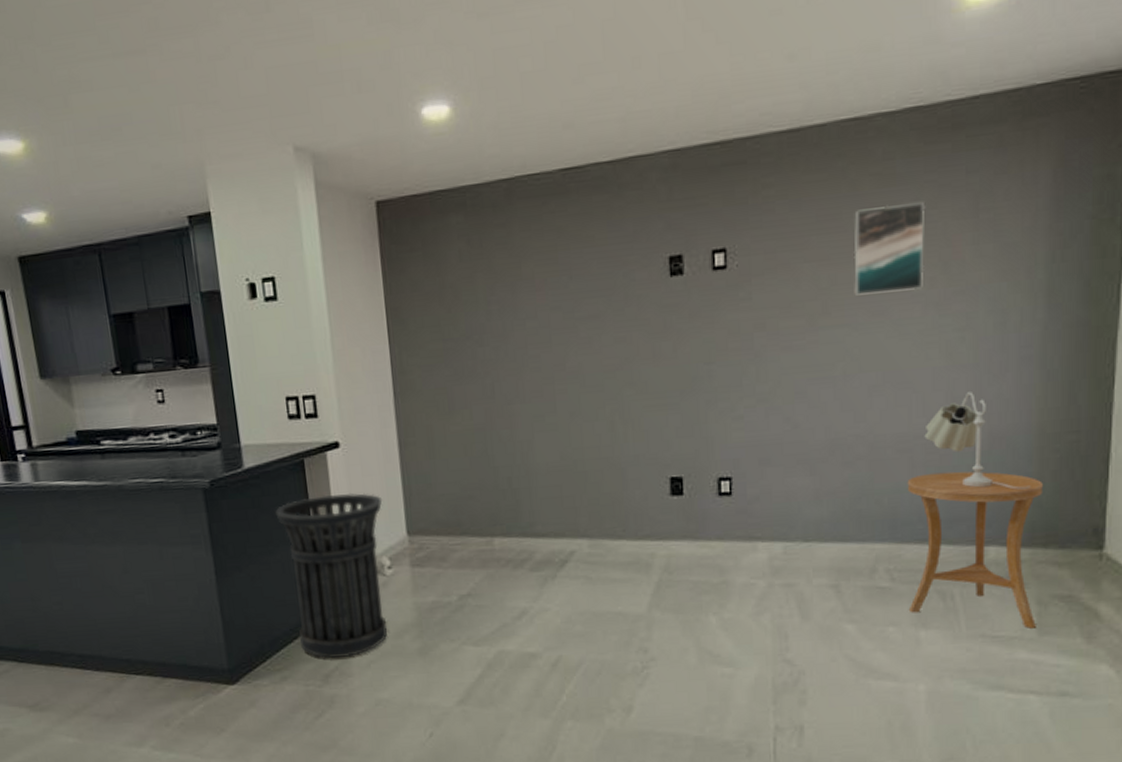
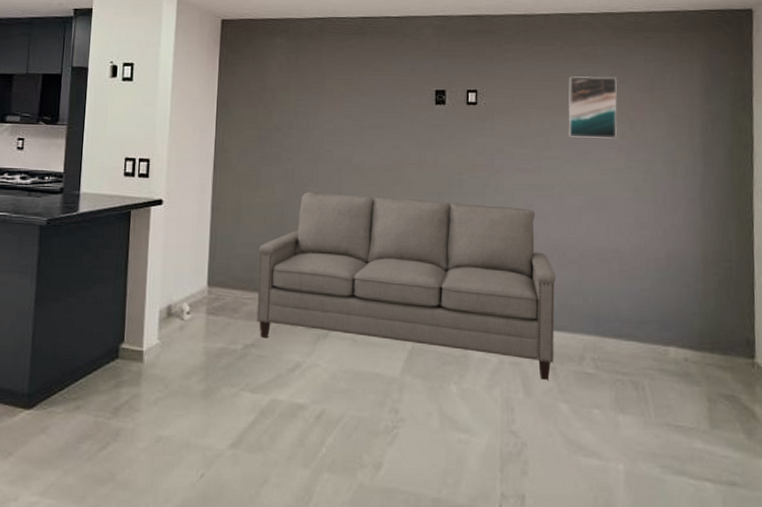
trash can: present [275,492,387,659] -> none [98,243,191,393]
sofa: none [462,397,839,600] -> present [256,192,556,380]
side table: present [907,471,1044,628] -> none [607,281,708,422]
table lamp: present [924,392,1031,490] -> none [619,220,699,302]

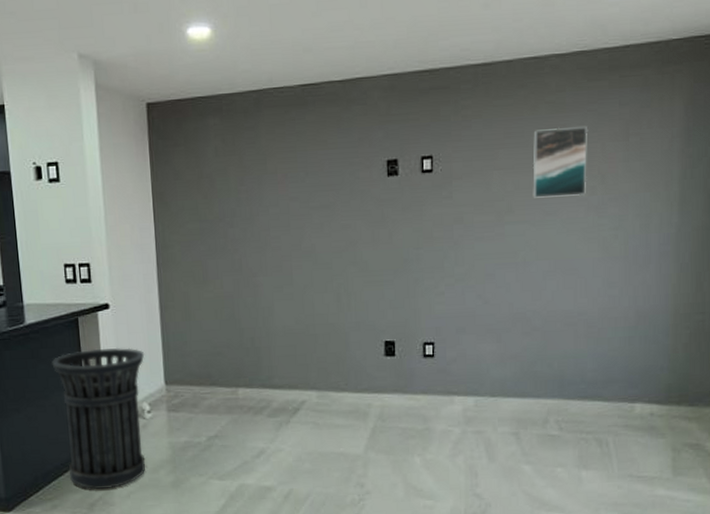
trash can: none [98,243,191,393] -> present [51,347,145,490]
sofa: present [256,192,556,380] -> none [213,278,519,445]

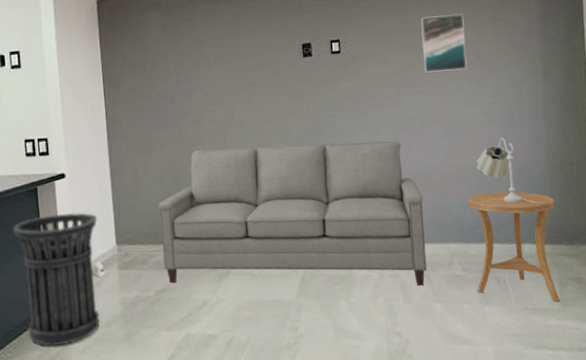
sofa: none [213,278,519,445] -> present [159,141,428,286]
side table: none [572,342,678,470] -> present [468,192,560,302]
table lamp: none [586,279,668,358] -> present [476,138,547,204]

